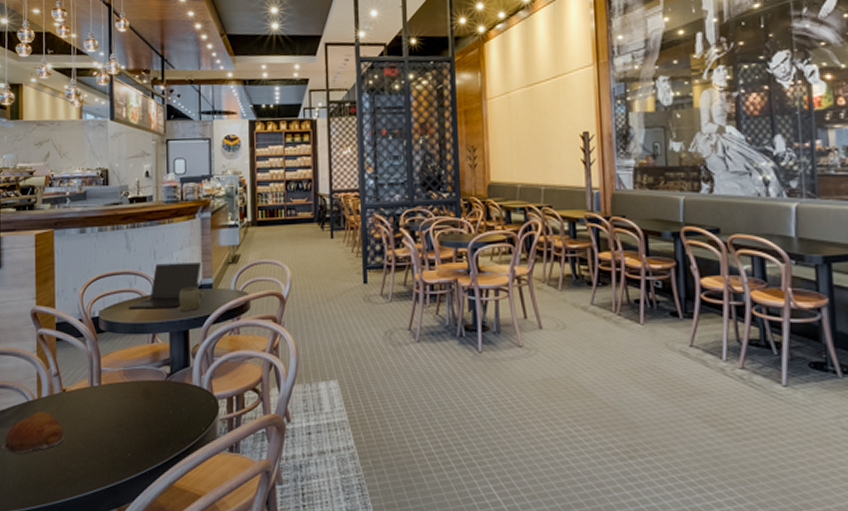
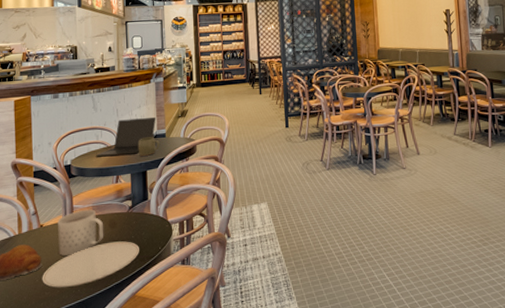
plate: none [63,416,178,469] -> present [42,241,139,288]
mug: none [82,374,137,429] -> present [57,209,104,256]

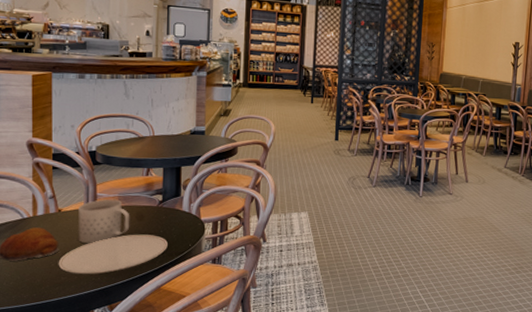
laptop: present [96,117,156,157] -> none [125,110,196,149]
mug: present [138,137,160,156] -> none [173,132,198,152]

